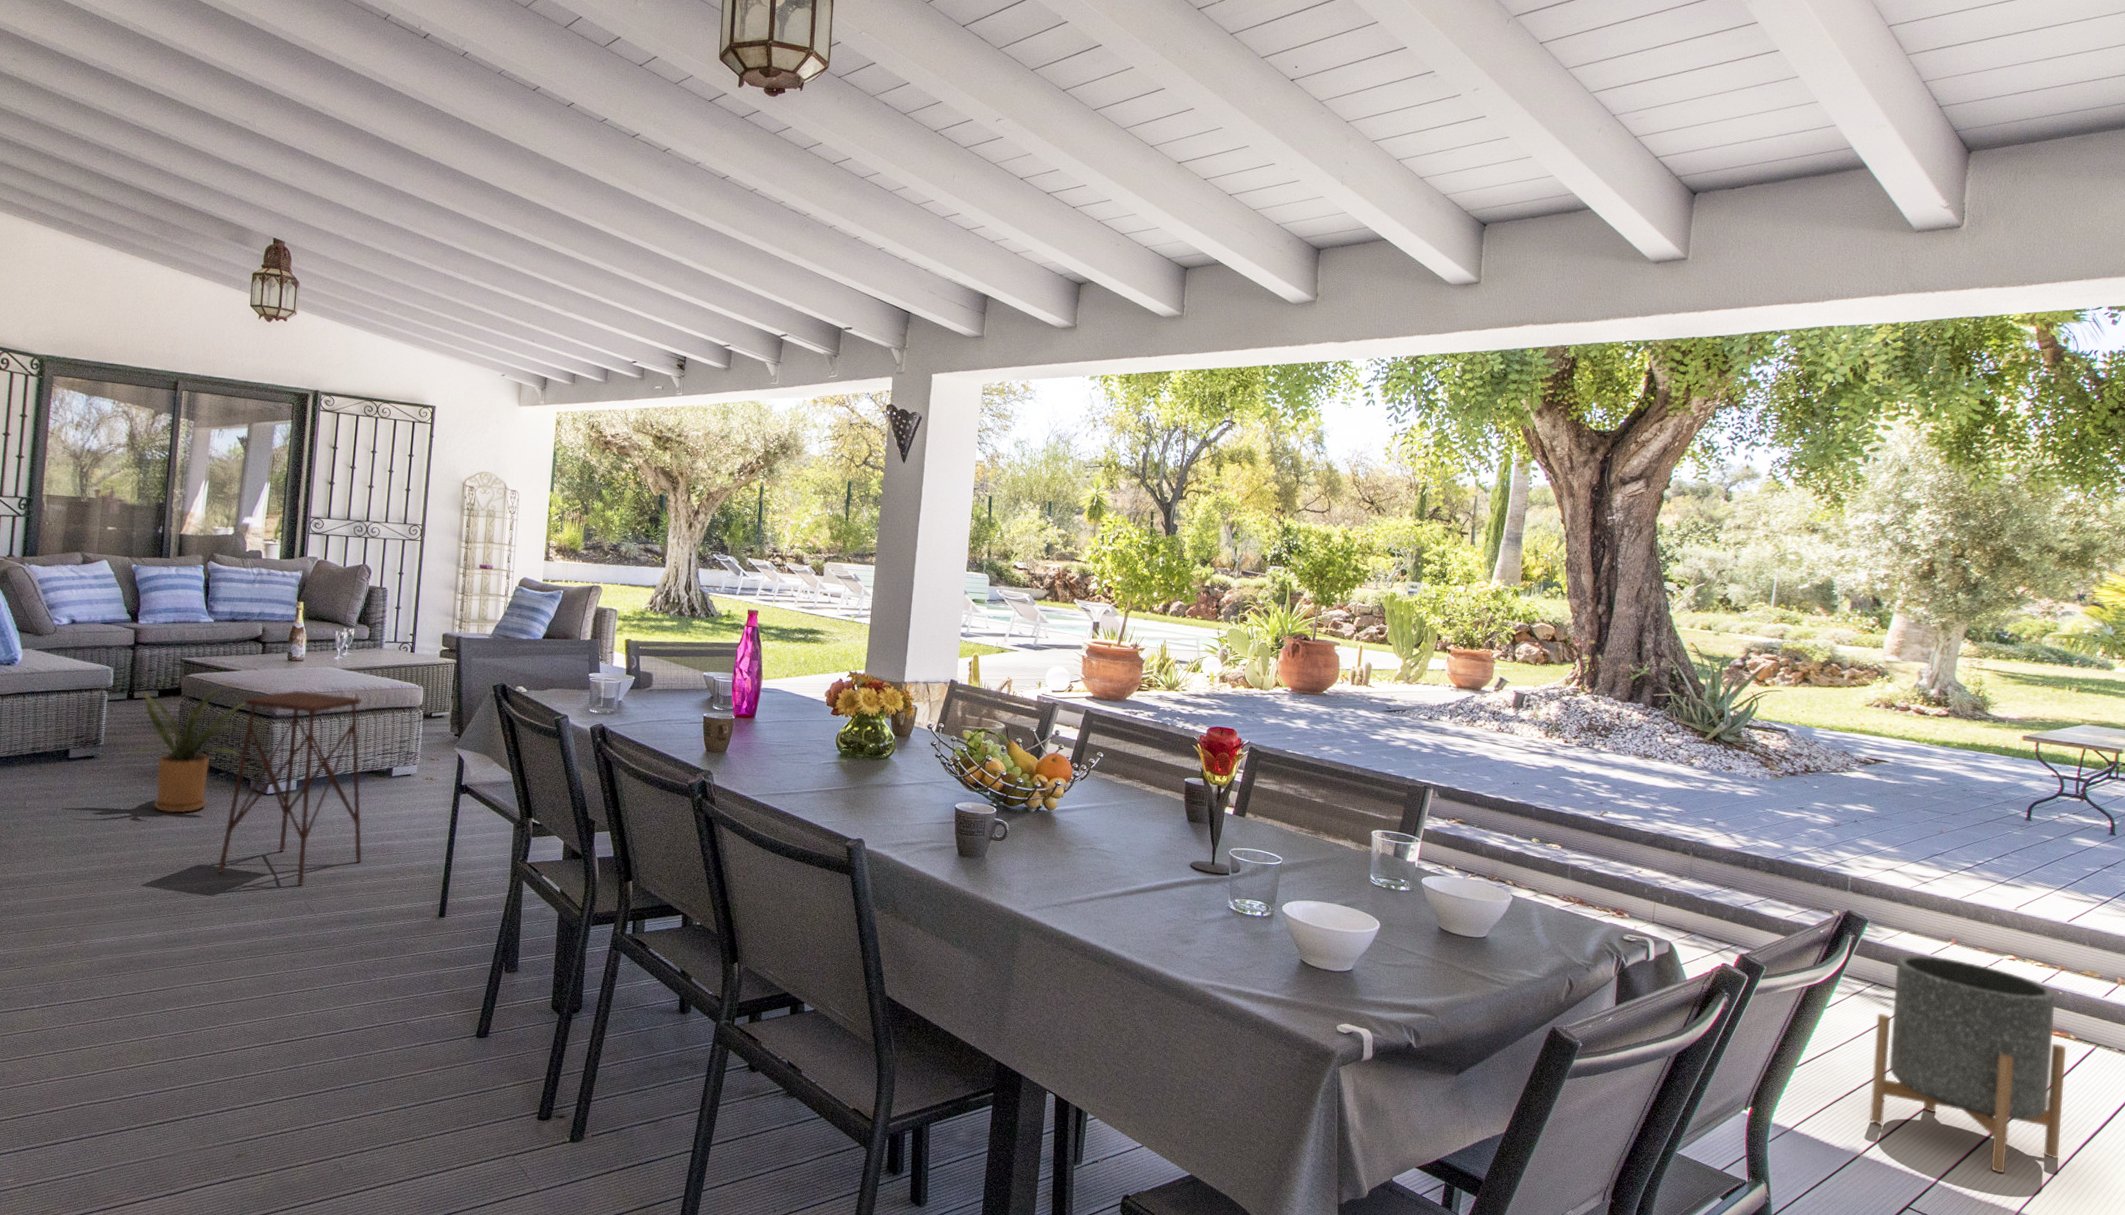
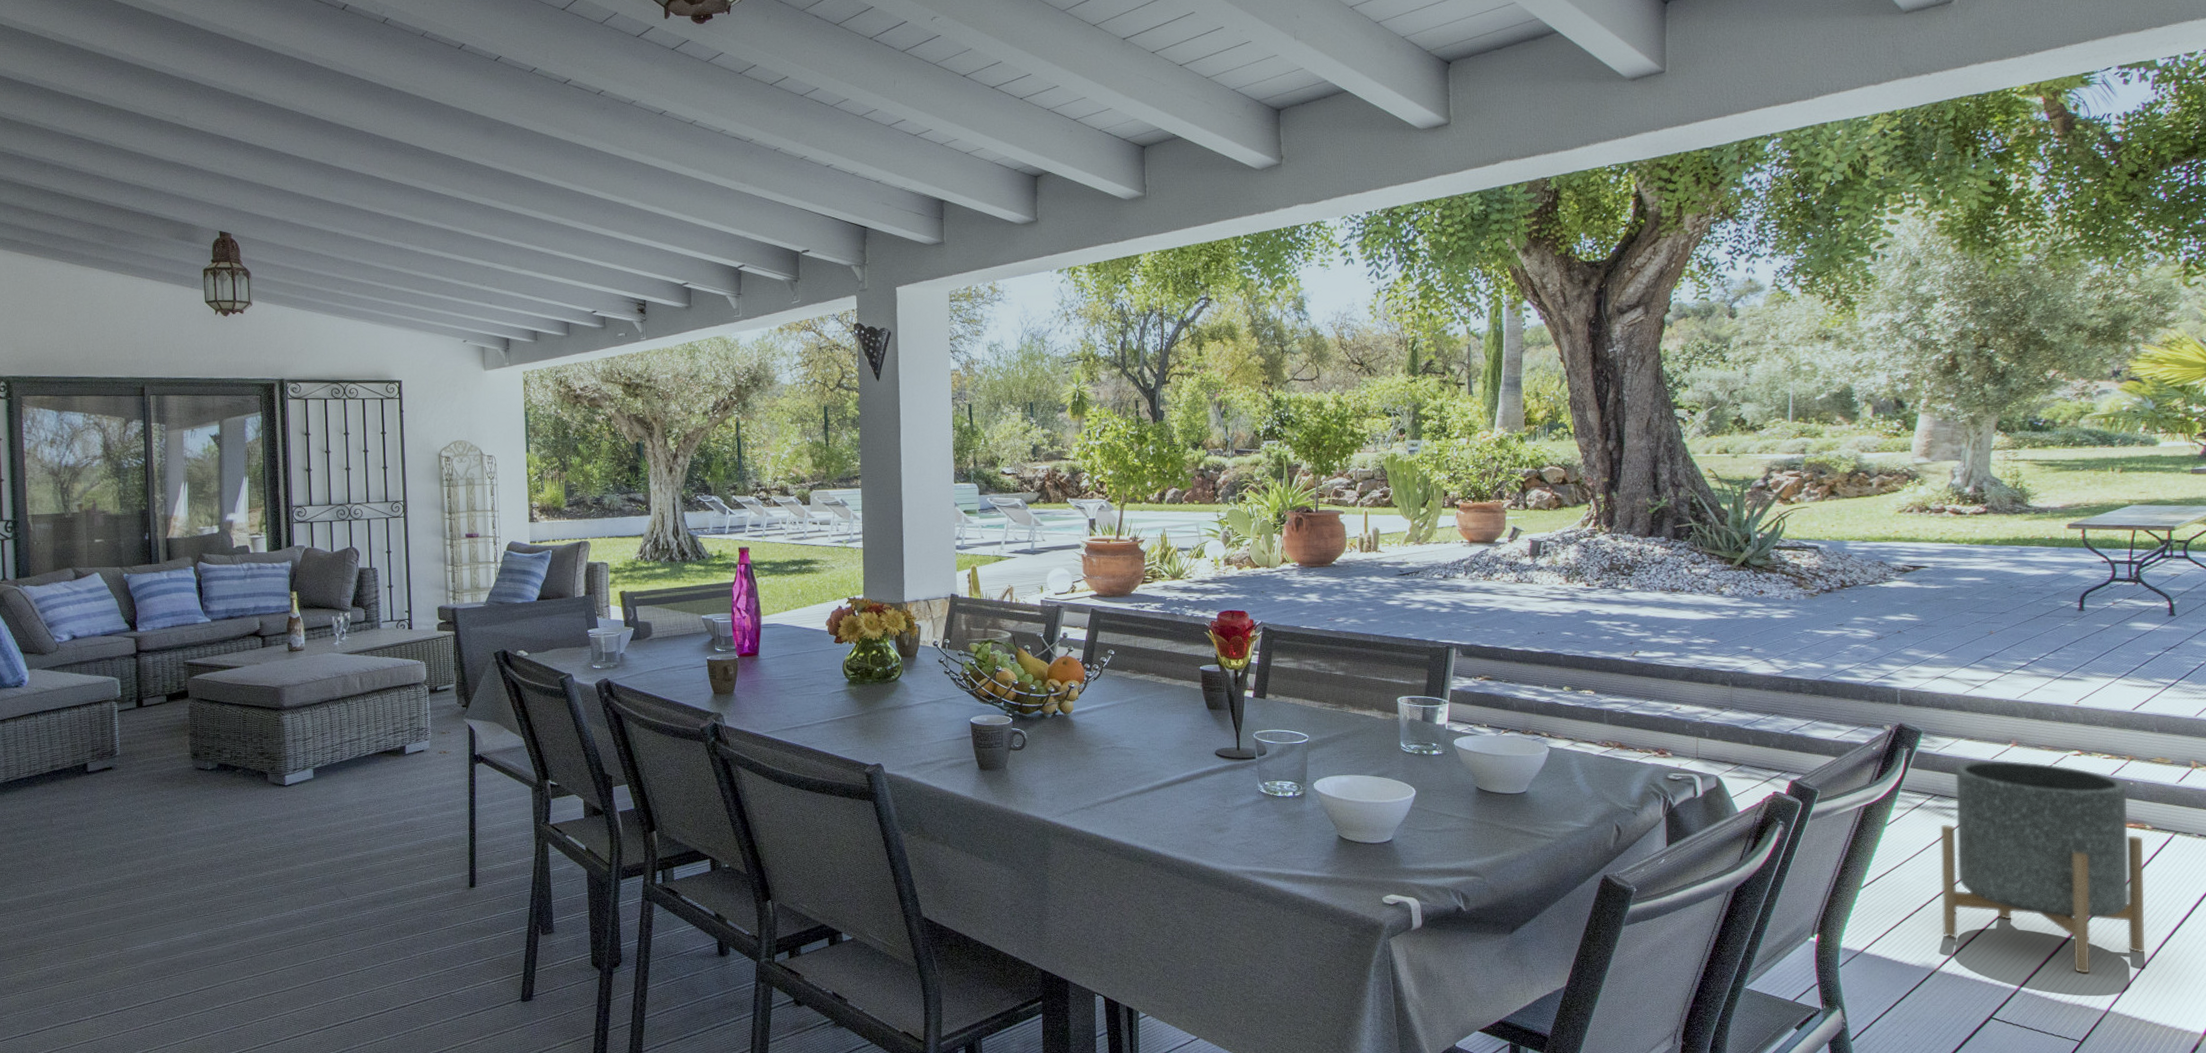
house plant: present [127,684,246,814] -> none [138,681,254,815]
side table: present [217,690,363,885] -> none [247,679,388,871]

